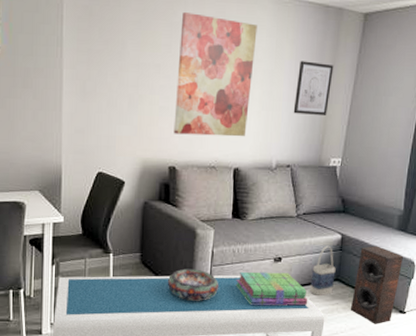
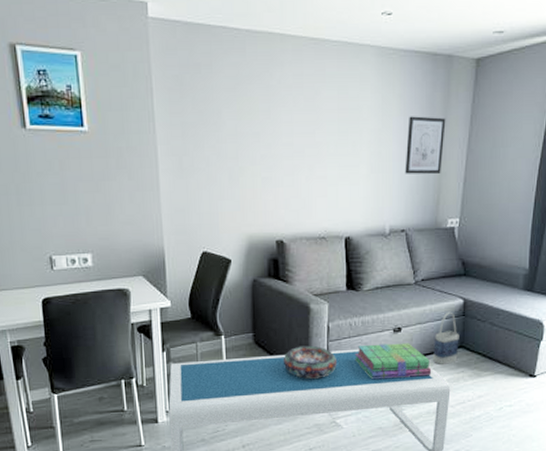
wall art: present [173,12,257,137] -> none [278,74,361,206]
speaker: present [350,246,403,324] -> none [476,308,530,391]

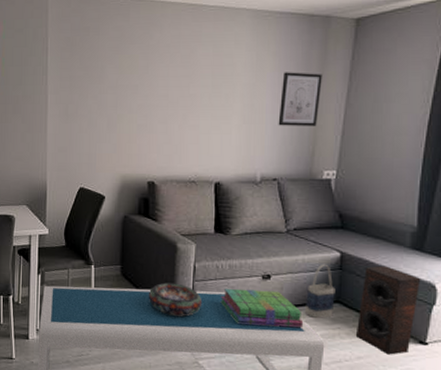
speaker: none [476,308,530,391] -> present [355,265,420,355]

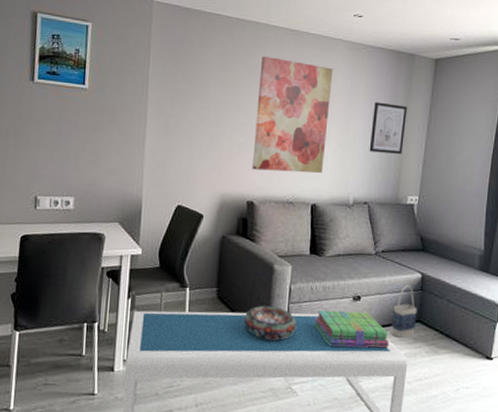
wall art: none [152,35,236,151] -> present [252,56,333,174]
speaker: present [355,265,420,355] -> none [433,286,486,371]

